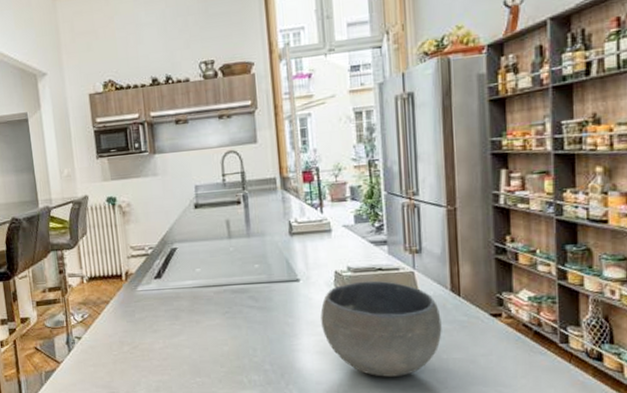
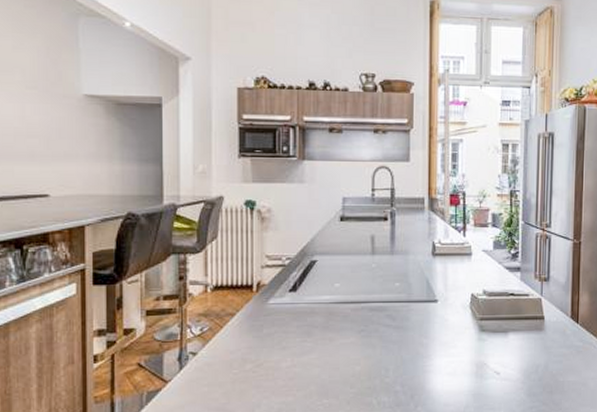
bowl: present [320,281,442,377] -> none [454,305,561,399]

